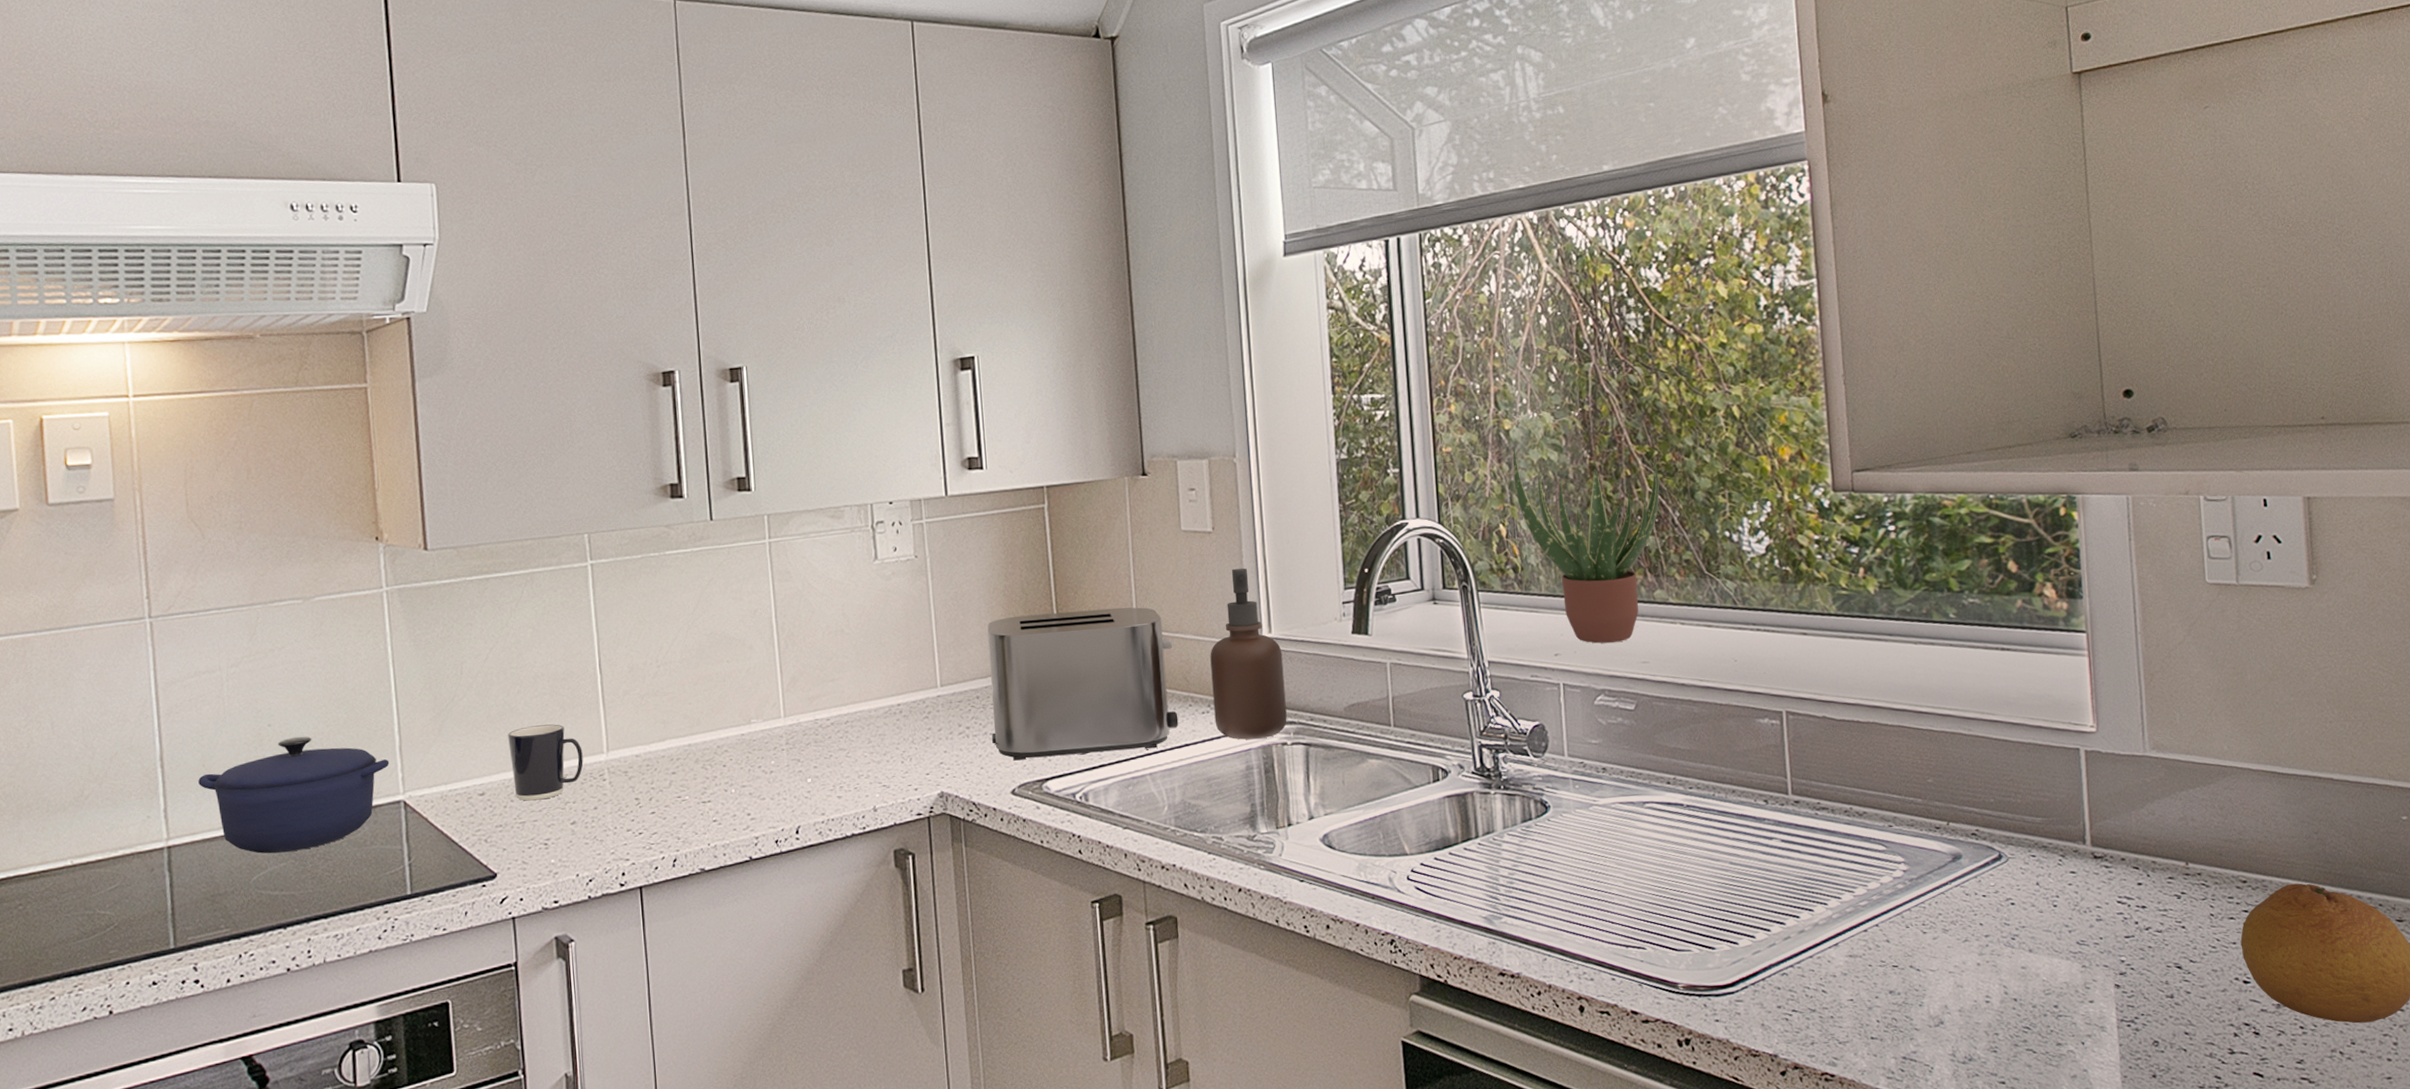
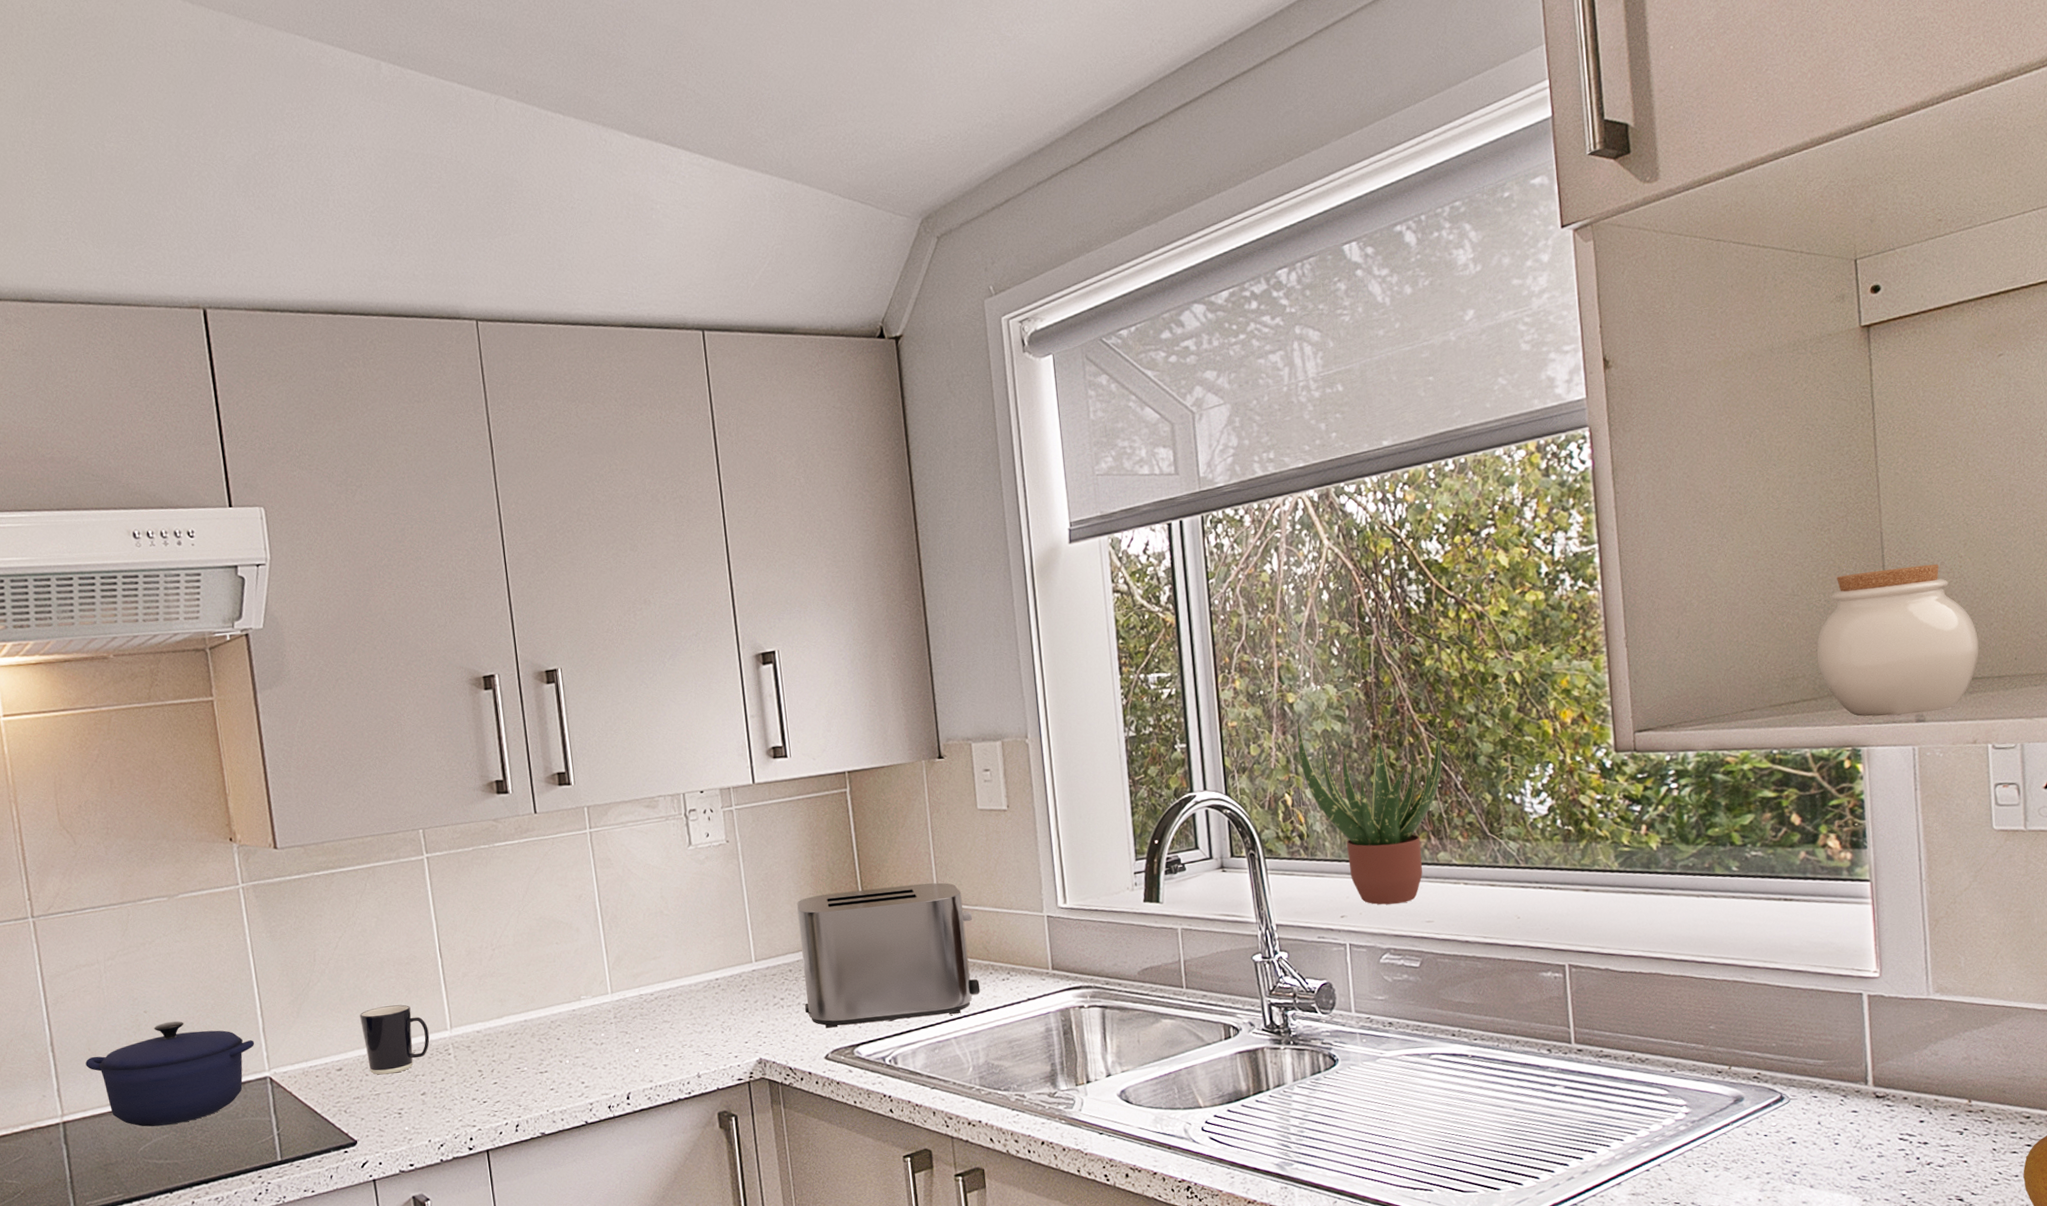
soap dispenser: present [1210,568,1287,740] -> none [1008,843,1084,1004]
jar: none [2031,312,2190,464] -> present [1816,564,1979,717]

